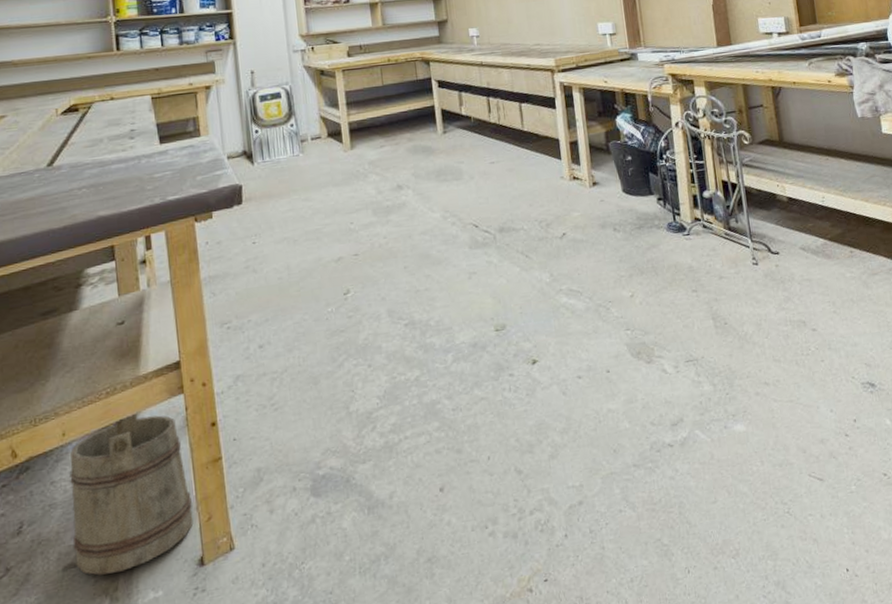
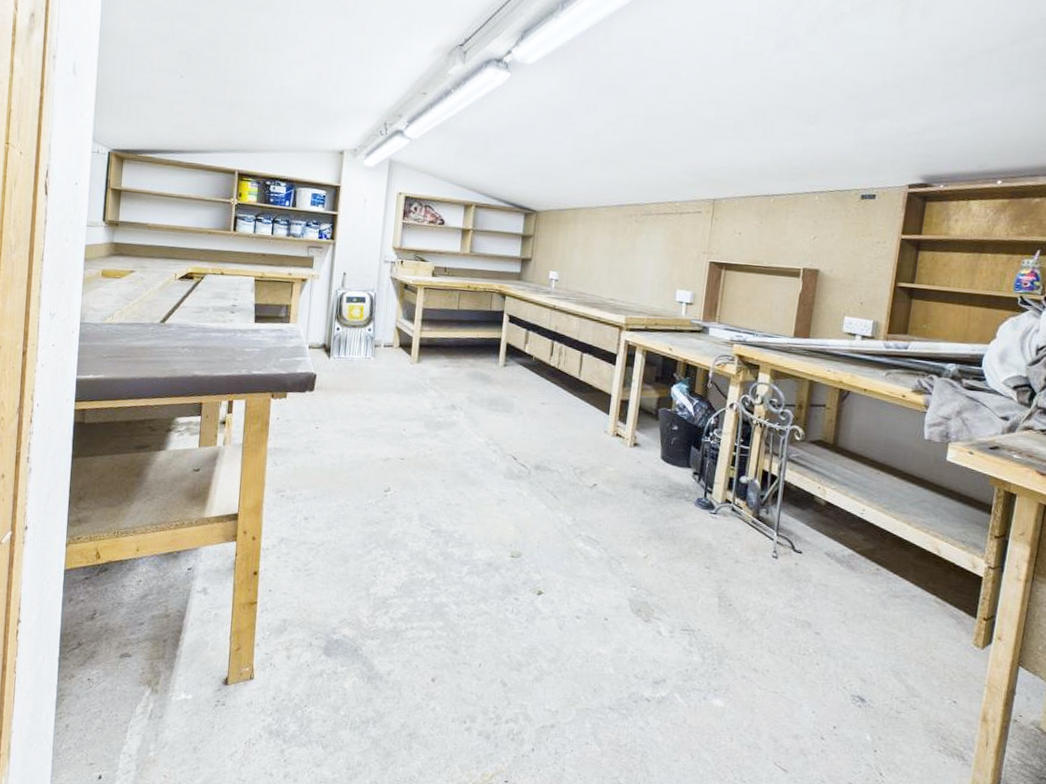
bucket: present [69,412,194,576] -> none [130,546,227,671]

